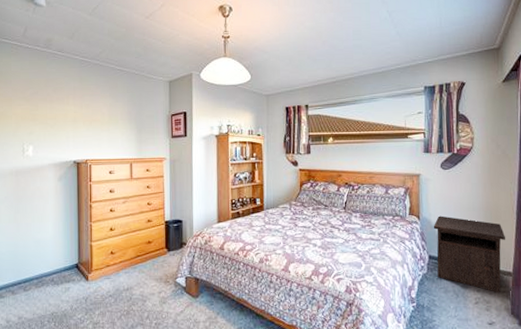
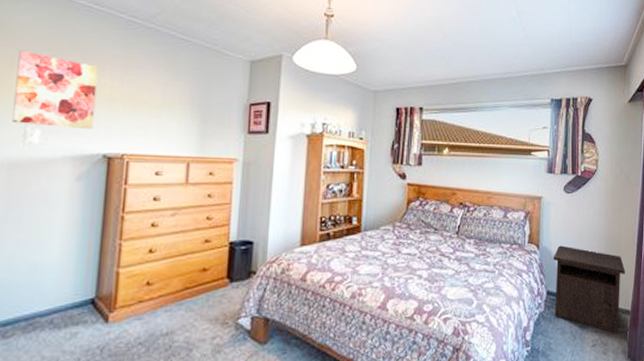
wall art: none [14,90,66,144] -> present [12,50,99,130]

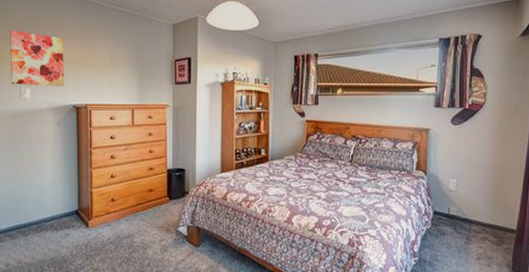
nightstand: present [553,245,626,334] -> none [439,171,513,250]

